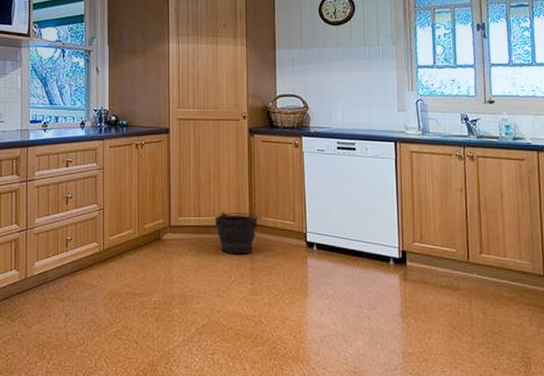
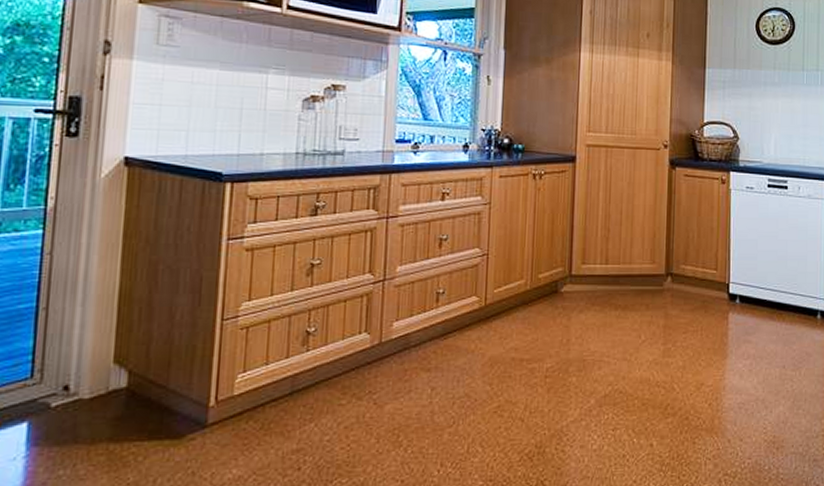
bucket: present [214,212,259,255] -> none [624,258,677,310]

